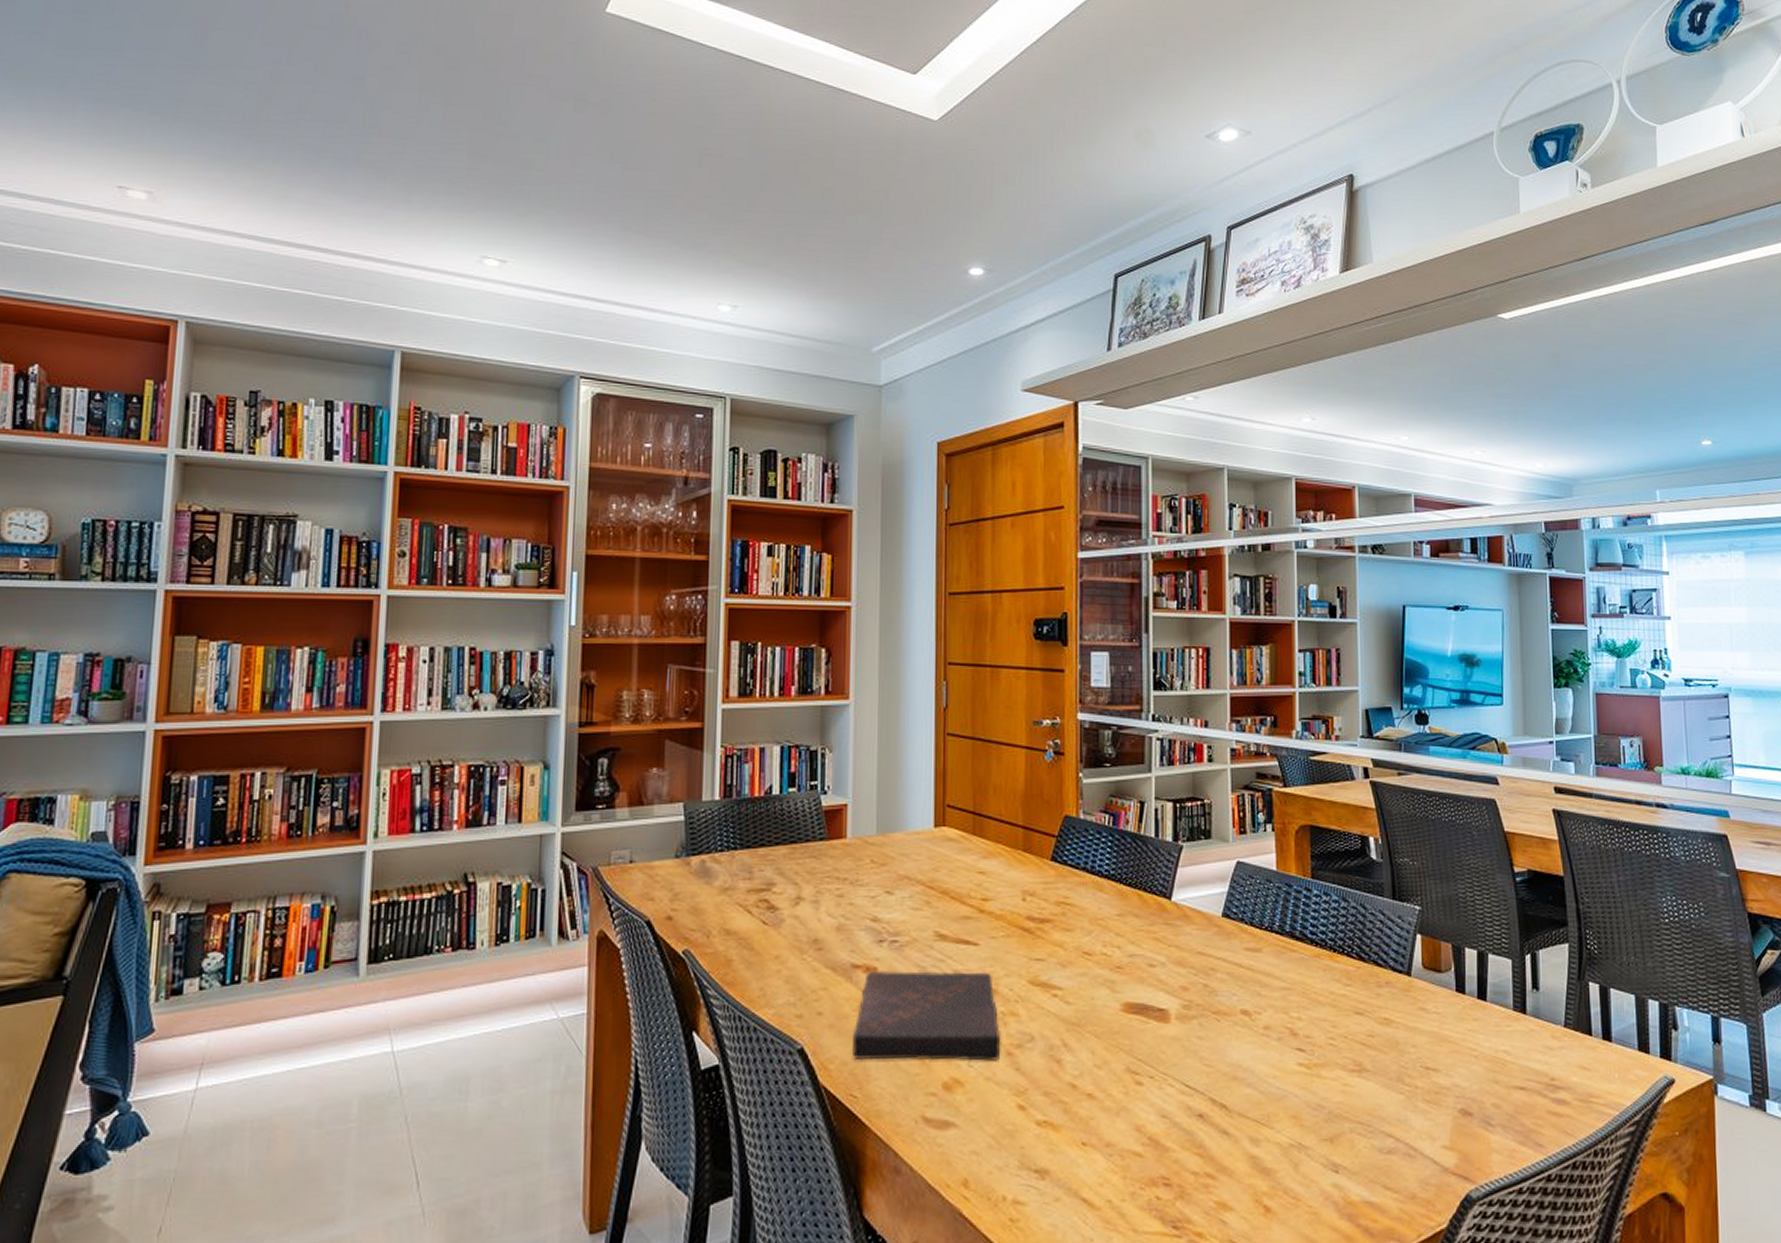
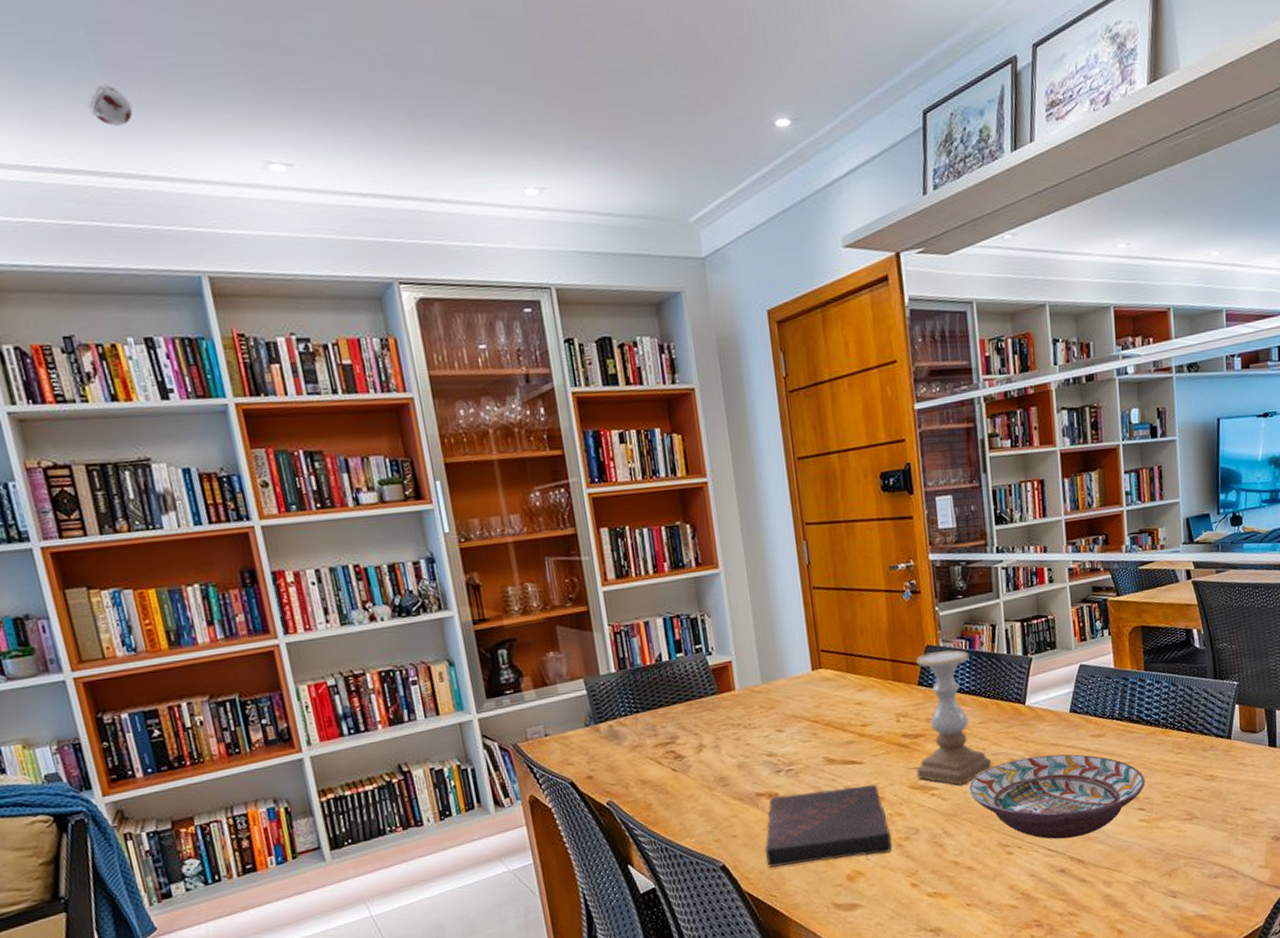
smoke detector: none [335,177,374,213] -> present [88,84,133,126]
candle holder: none [1038,824,1127,988] -> present [916,650,992,786]
decorative bowl: none [1098,965,1307,1075] -> present [969,754,1146,840]

